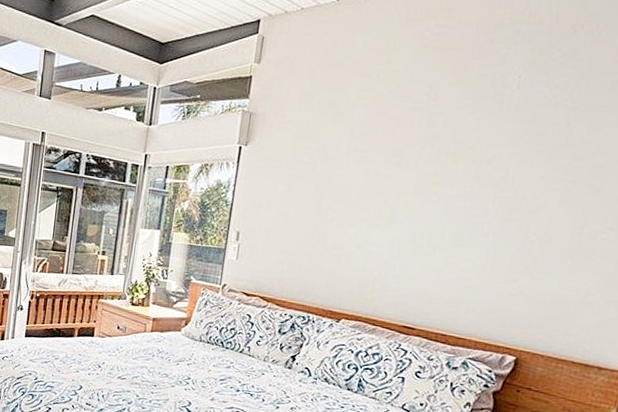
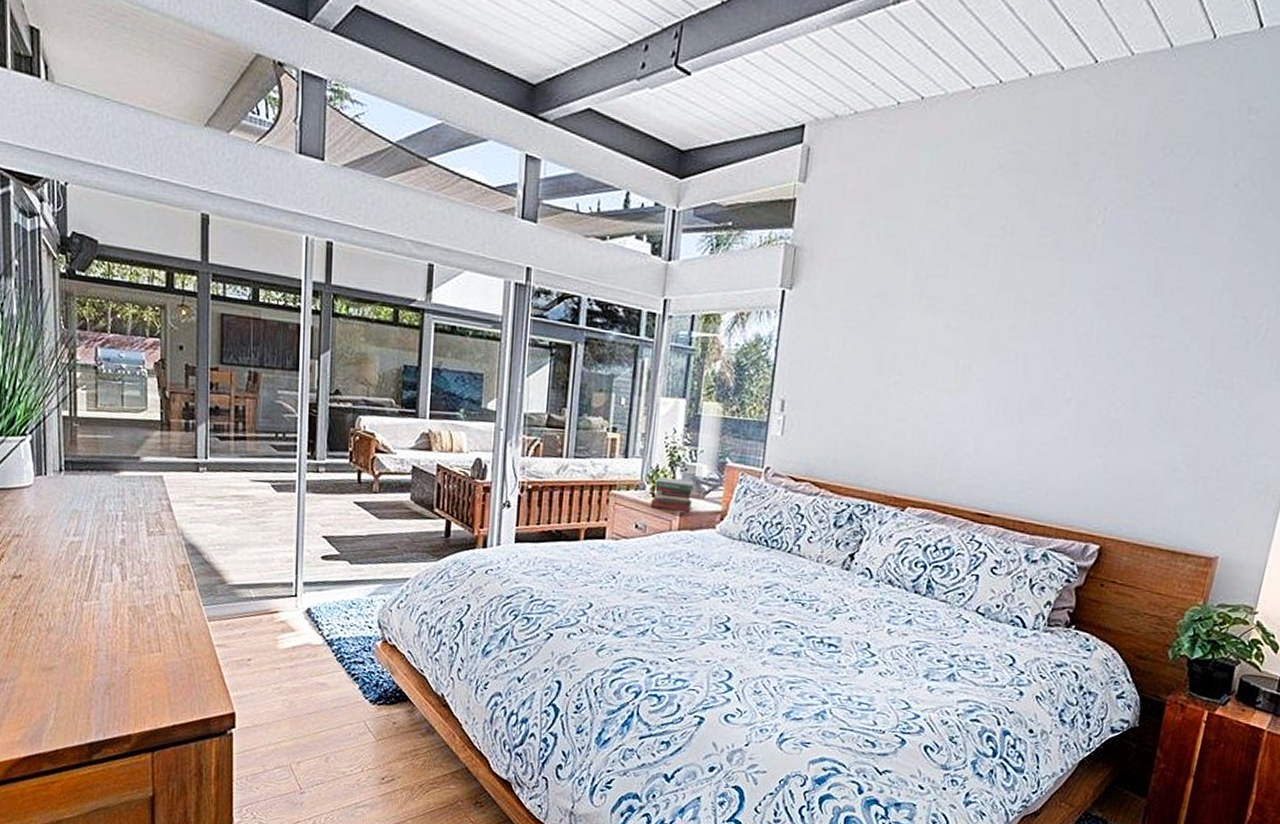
books: none [130,290,164,318] -> present [650,477,694,513]

